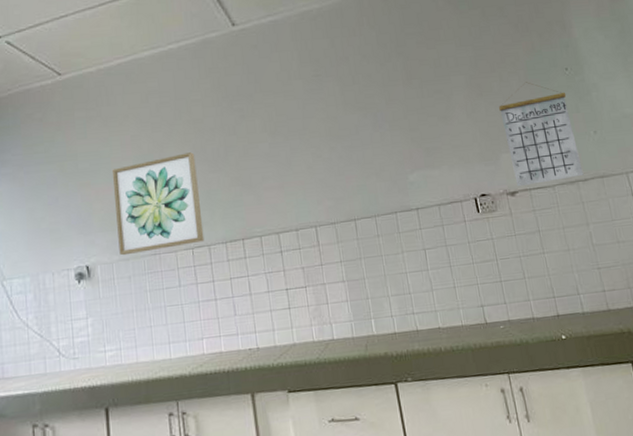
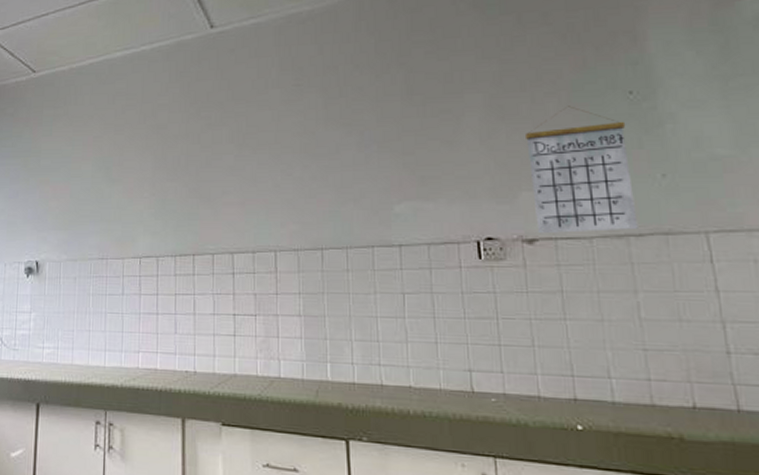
wall art: present [111,152,205,256] -> none [68,158,155,256]

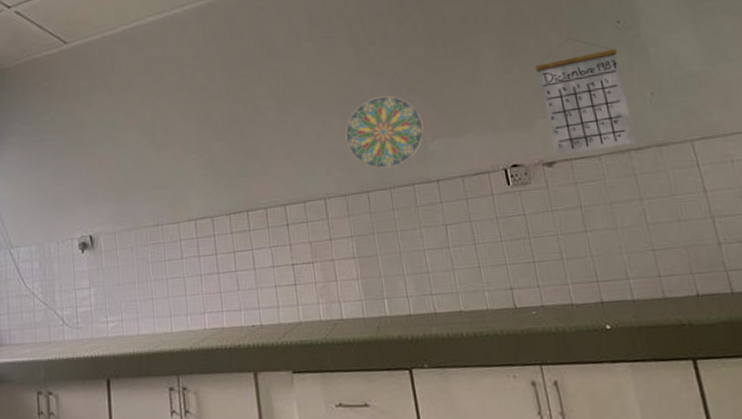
decorative plate: none [304,150,391,228] -> present [345,95,424,170]

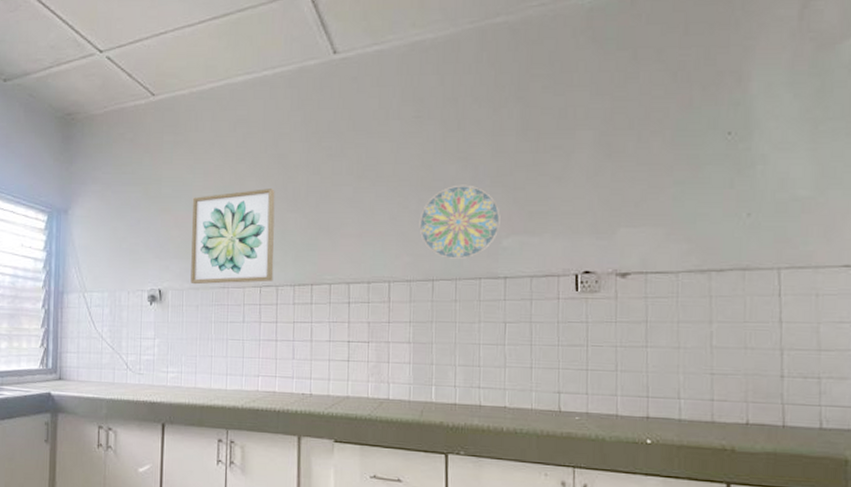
wall art: none [115,120,208,226] -> present [190,189,275,285]
calendar: present [534,38,637,157] -> none [628,145,721,268]

